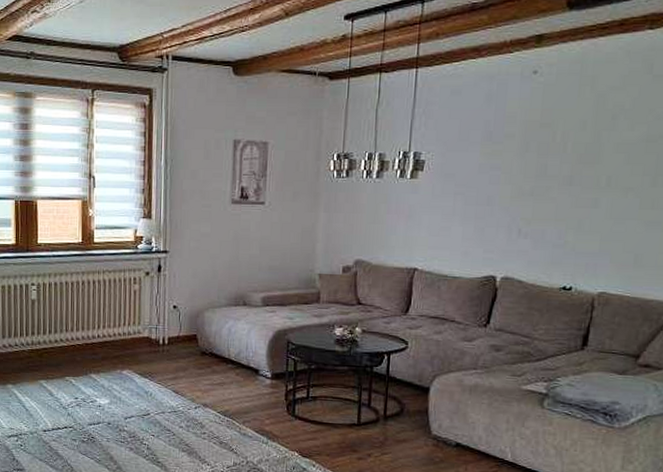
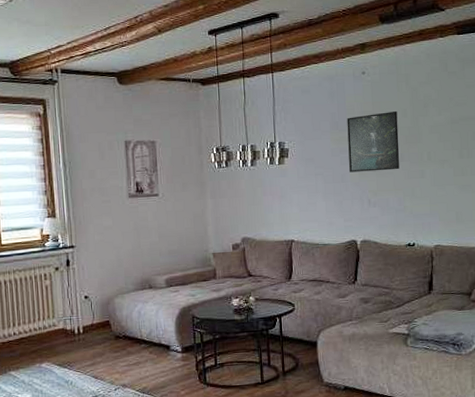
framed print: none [498,121,574,196] -> present [347,110,400,173]

